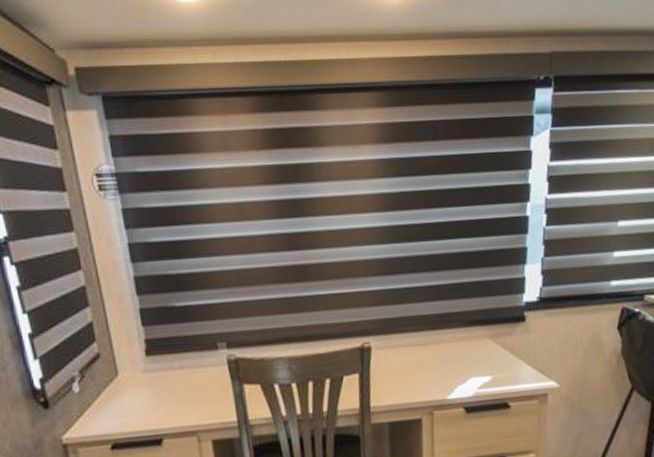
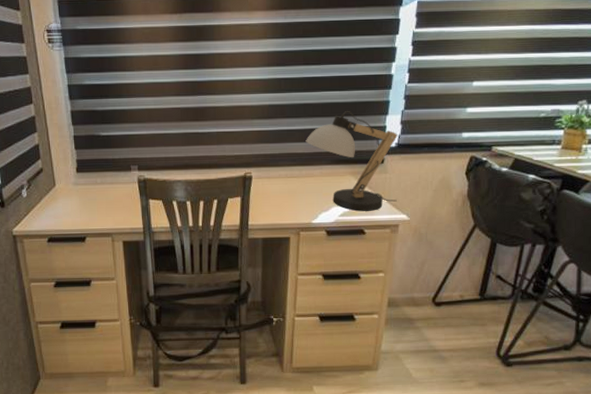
desk lamp: none [433,260,544,381] -> present [305,110,398,211]

